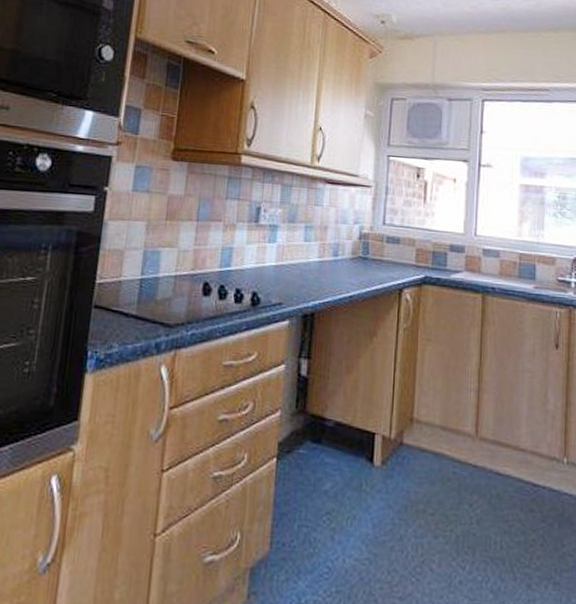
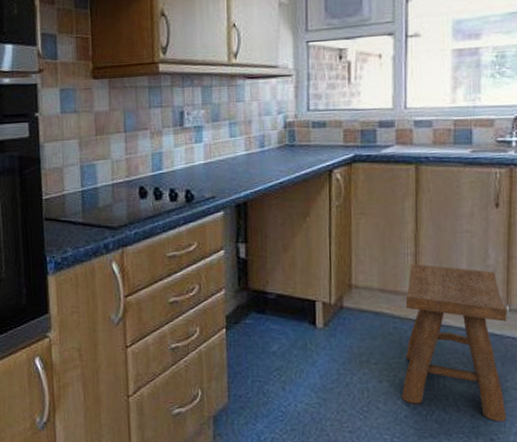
stool: none [457,401,565,595] -> present [402,264,507,421]

